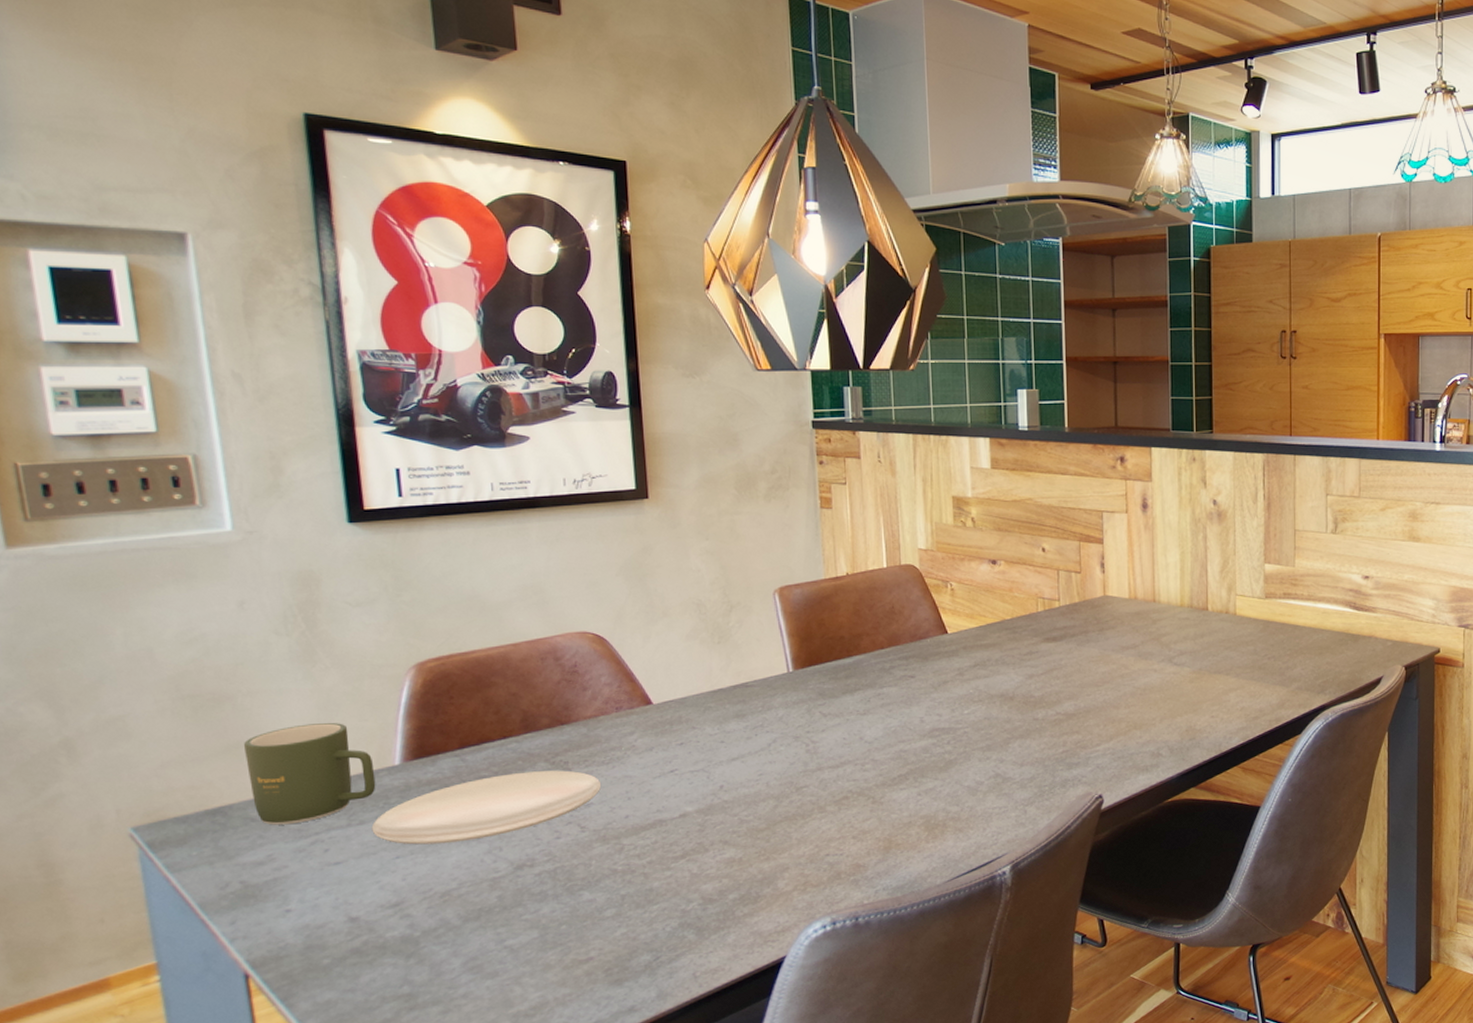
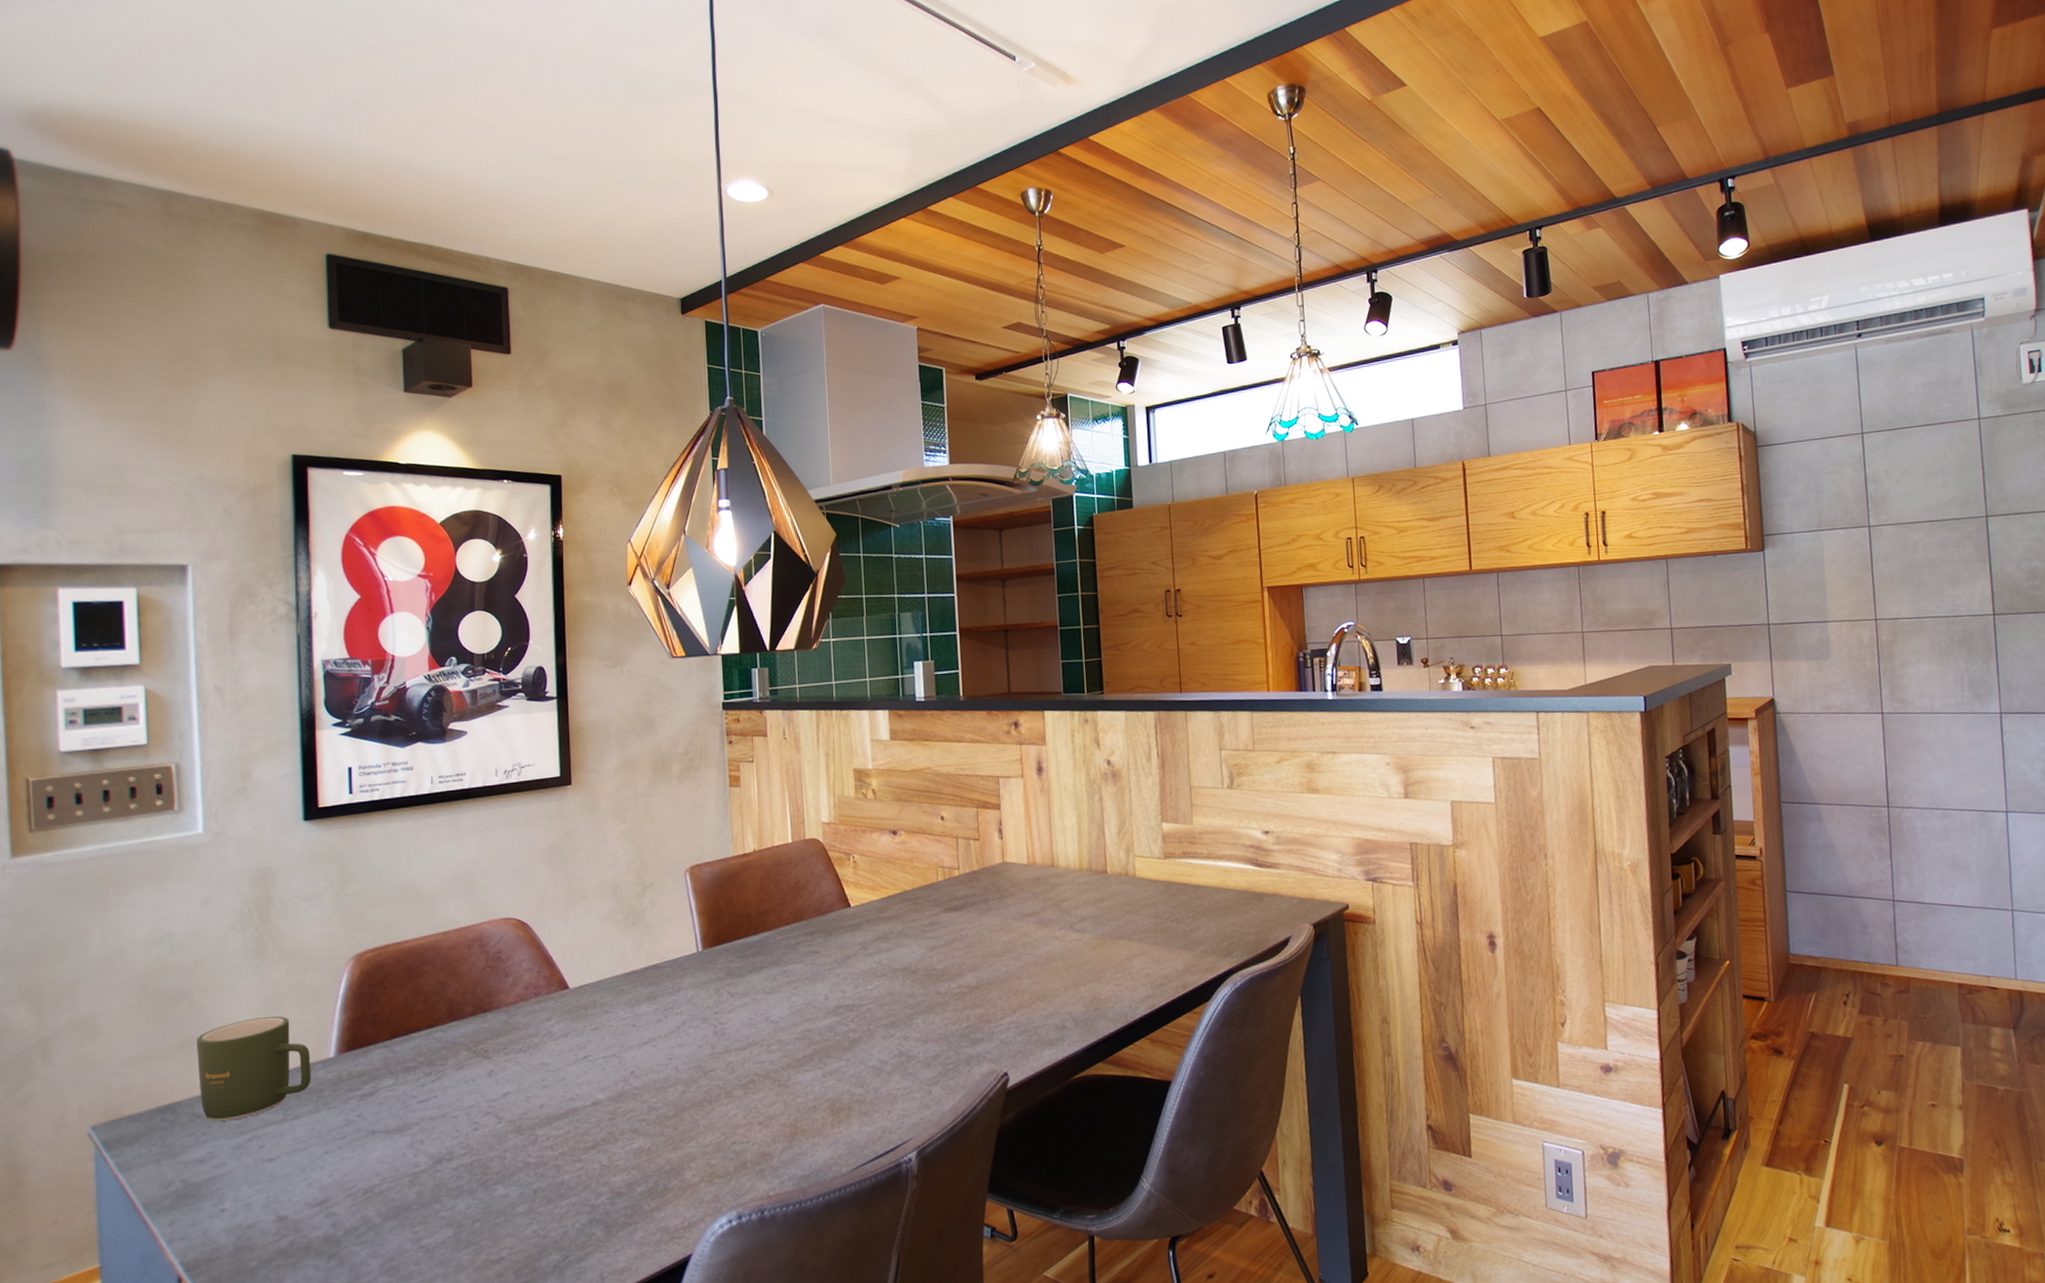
plate: present [371,770,602,845] -> none [304,1059,519,1140]

